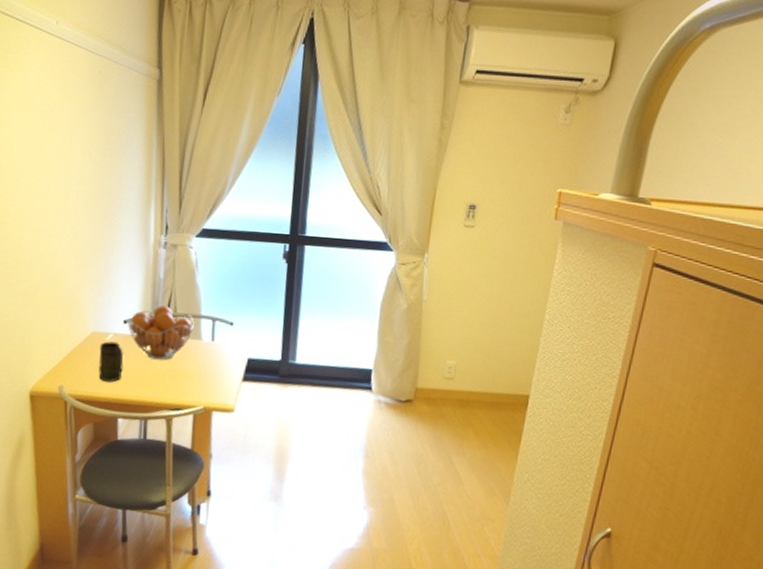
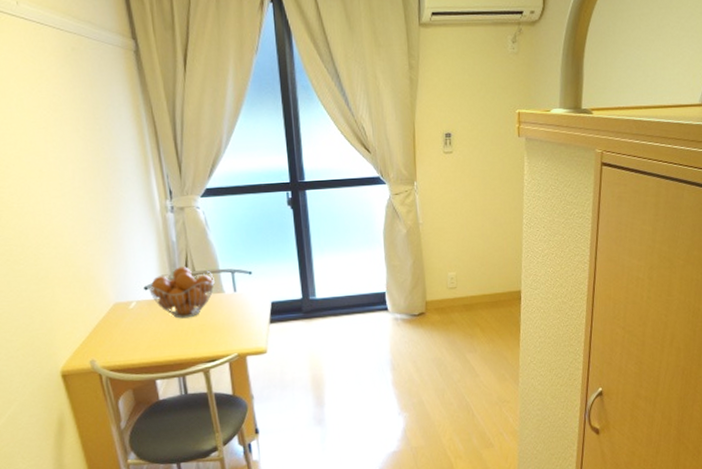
mug: present [98,341,124,382] -> none [124,309,153,348]

